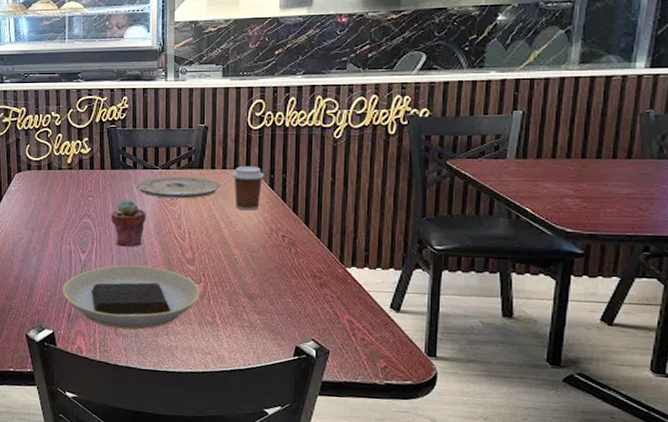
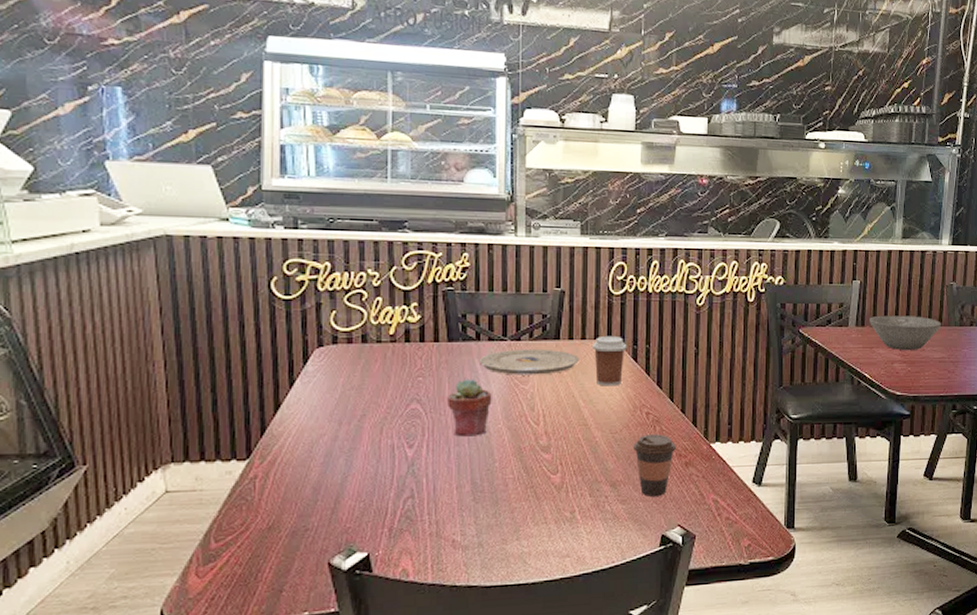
plate: present [62,264,200,330] -> none [380,458,557,540]
coffee cup: none [270,255,312,312] -> present [633,434,677,498]
bowl: none [534,147,631,186] -> present [870,315,941,351]

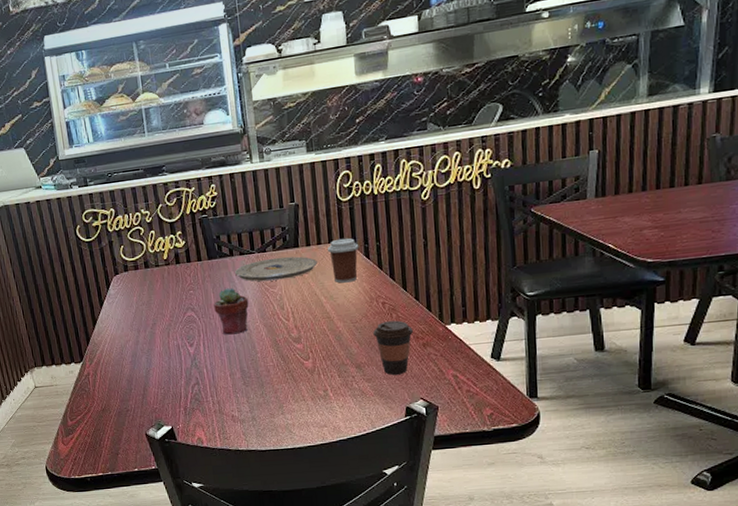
bowl: present [870,315,941,351] -> none [611,176,701,216]

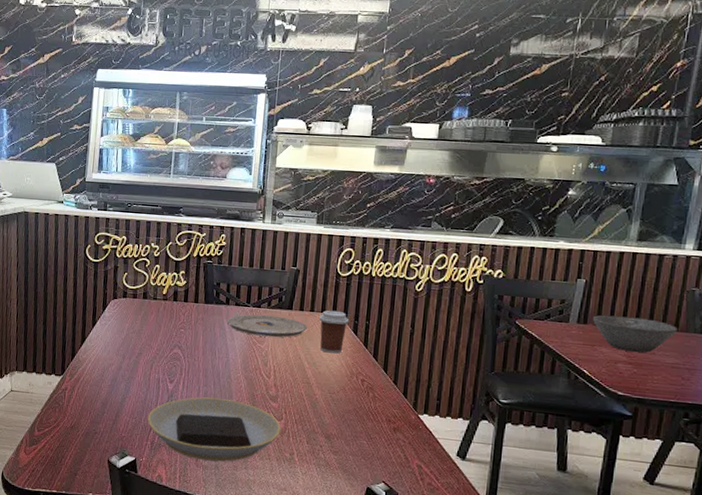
plate: none [175,350,310,415] -> present [147,397,281,462]
potted succulent: present [213,288,249,335] -> none [200,334,235,381]
coffee cup: present [373,320,414,376] -> none [348,398,387,454]
bowl: none [611,176,701,216] -> present [593,315,677,353]

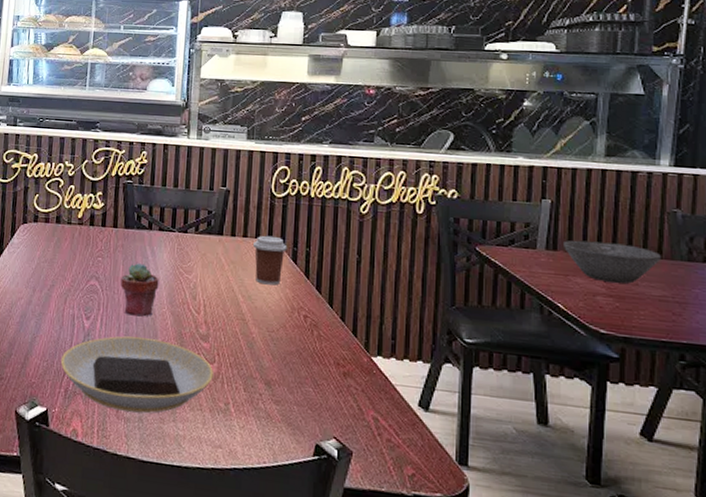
potted succulent: none [200,334,235,381] -> present [120,263,159,317]
plate: present [227,314,307,338] -> none [150,240,240,267]

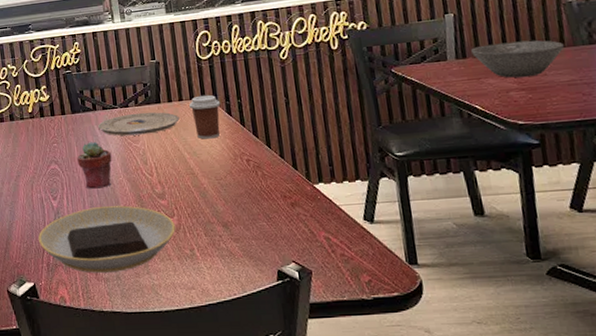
plate: none [150,240,240,267] -> present [98,112,180,136]

